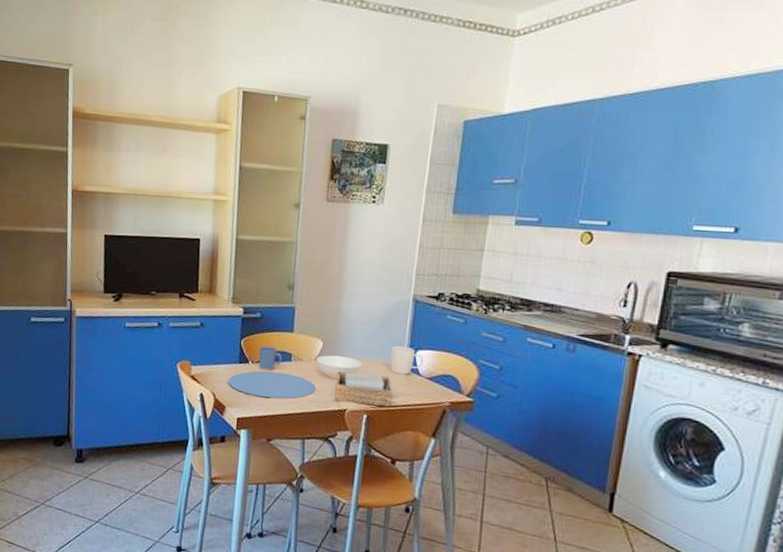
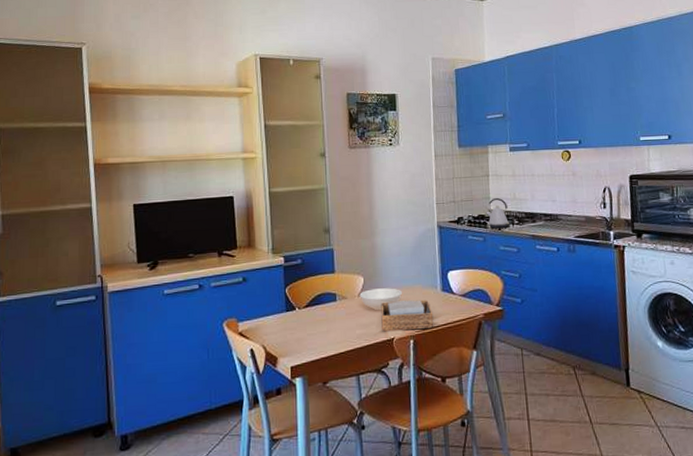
placemat: present [228,371,316,399] -> none [277,313,363,342]
mug: present [258,346,283,371] -> none [304,290,328,314]
mug: present [389,346,424,375] -> none [425,270,455,296]
kettle: none [472,276,500,314] -> present [486,197,510,230]

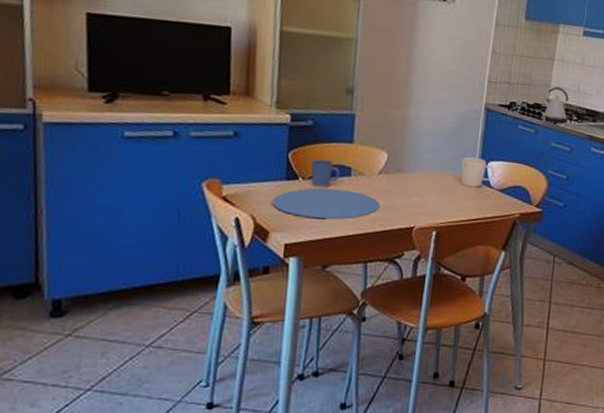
placemat: none [277,313,363,342] -> present [272,188,380,220]
mug: none [304,290,328,314] -> present [311,159,341,188]
bowl: present [359,288,403,311] -> none [380,168,432,195]
napkin holder: present [380,299,434,331] -> none [401,185,464,222]
mug: none [425,270,455,296] -> present [460,157,495,188]

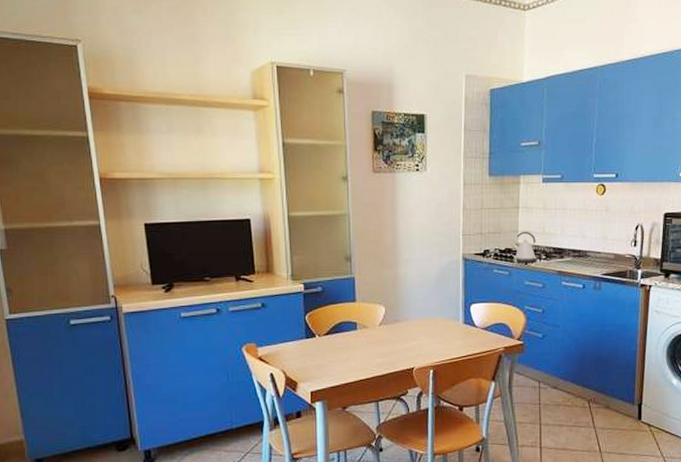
placemat: present [272,188,380,220] -> none [297,342,383,369]
mug: present [311,159,341,188] -> none [324,318,348,342]
mug: present [460,157,495,188] -> none [447,303,478,329]

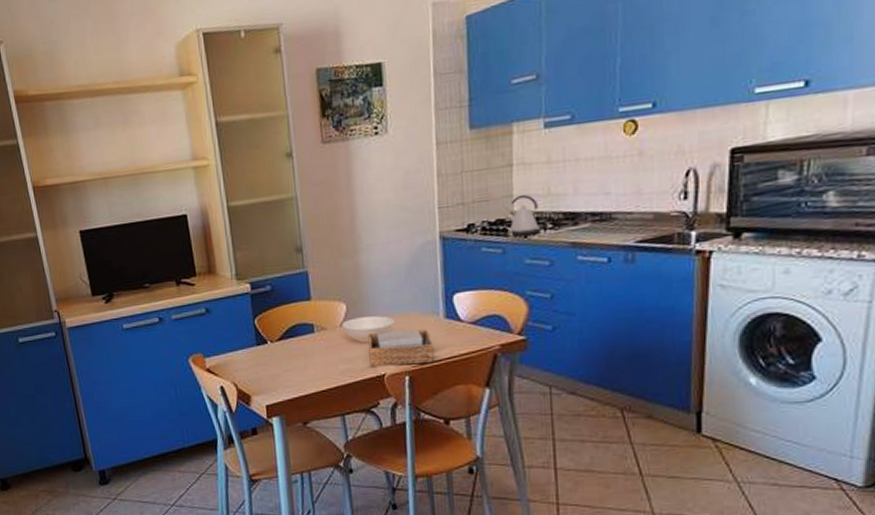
bowl: none [380,319,424,341] -> present [341,315,395,343]
napkin holder: none [401,331,454,361] -> present [368,329,435,366]

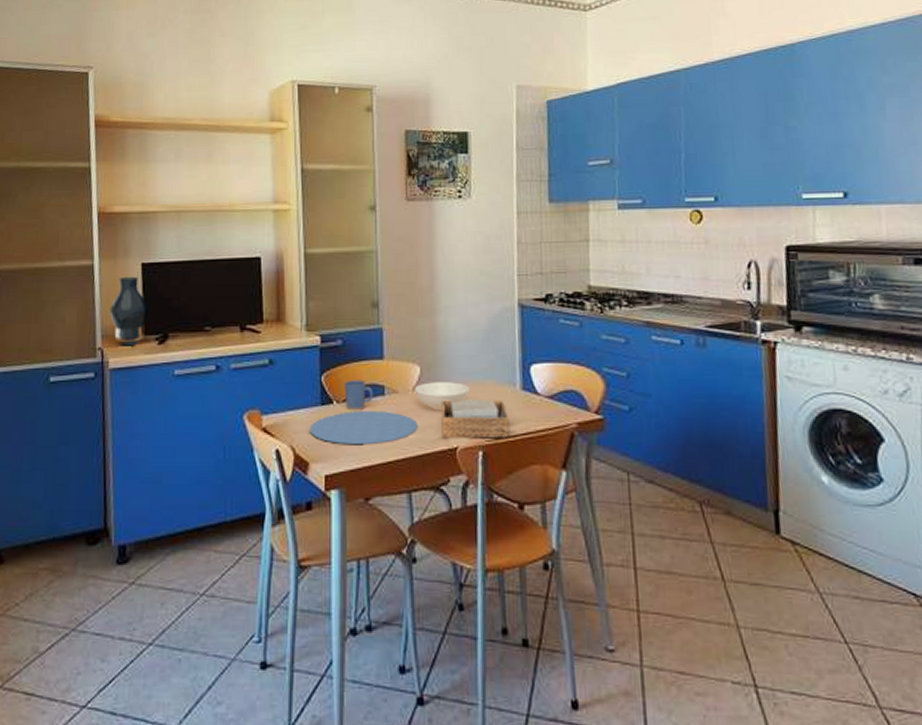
vase: none [58,243,94,307] -> present [110,276,149,346]
placemat: none [248,347,347,379] -> present [309,411,418,445]
mug: none [276,320,305,348] -> present [344,379,374,410]
kettle: present [506,194,541,238] -> none [583,270,616,312]

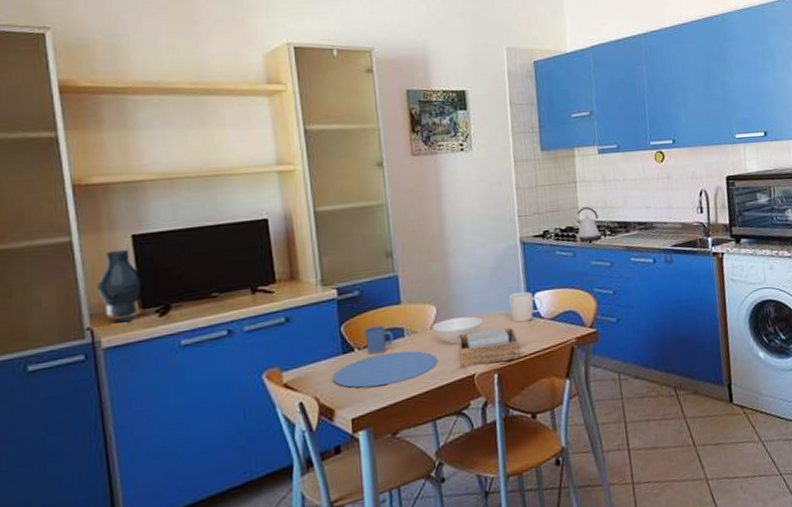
mug: none [500,362,540,396] -> present [508,291,543,323]
kettle: none [583,270,616,312] -> present [574,206,602,243]

